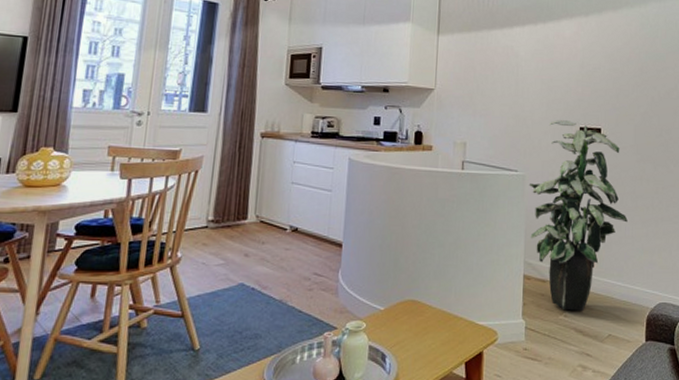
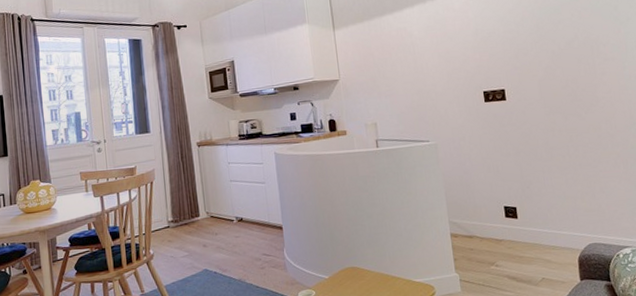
indoor plant: present [529,120,628,311] -> none [442,87,545,261]

